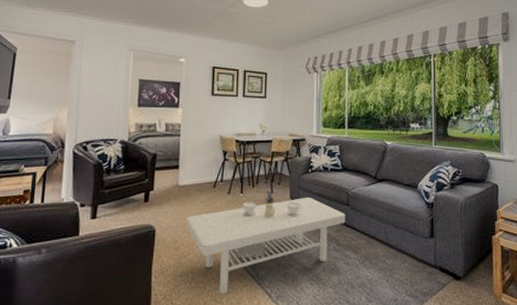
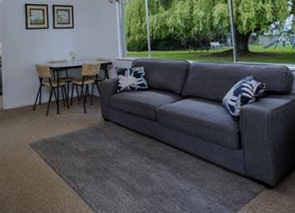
coffee table: present [186,190,346,295] -> none [12,110,155,205]

